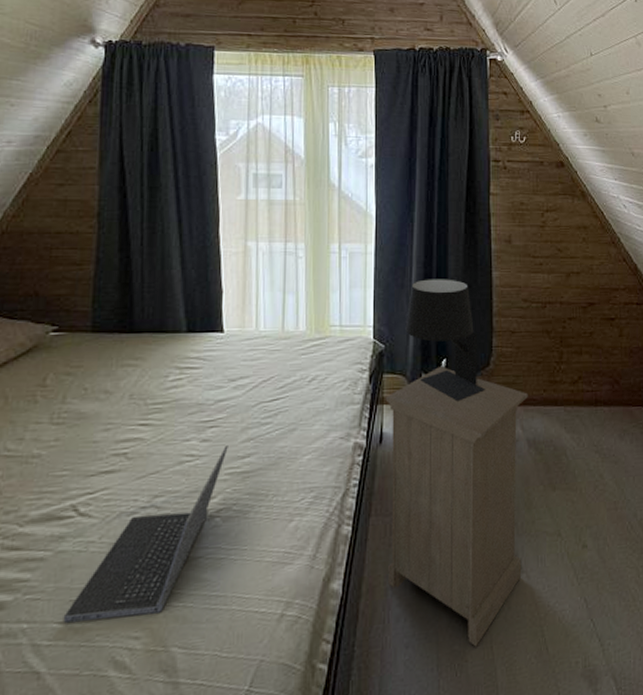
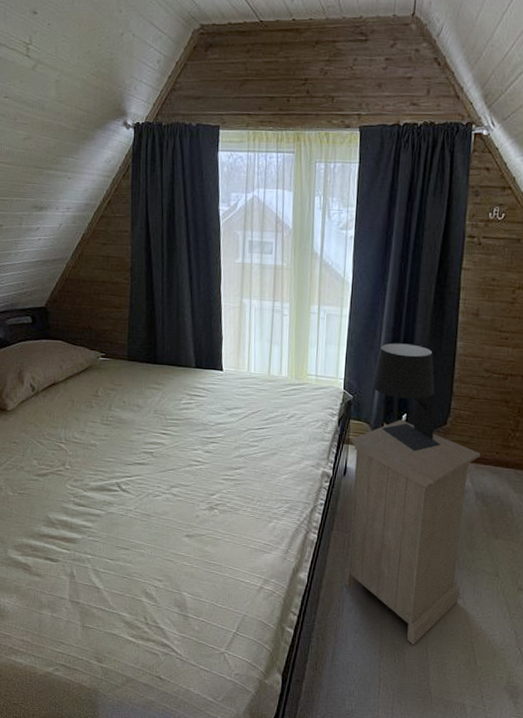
laptop computer: present [63,445,228,623] -> none [112,458,225,567]

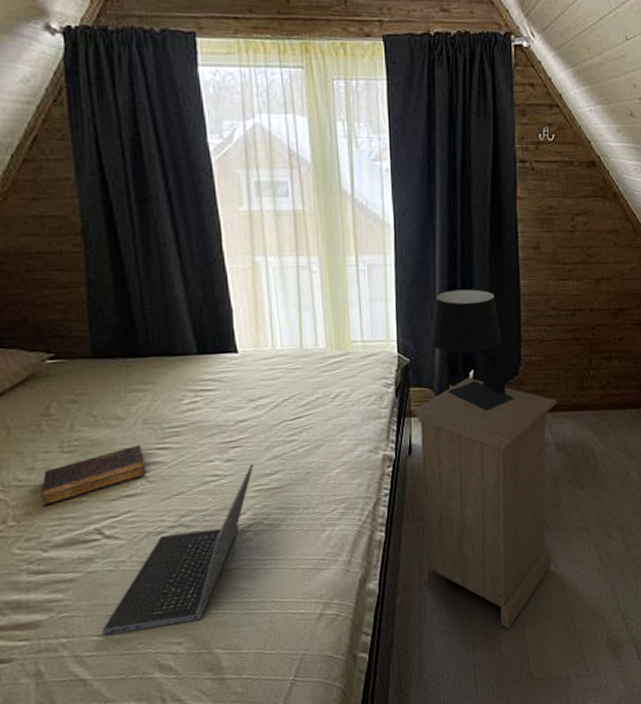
book: none [87,427,153,460] -> present [41,444,147,508]
laptop computer: none [112,458,225,567] -> present [102,464,254,635]

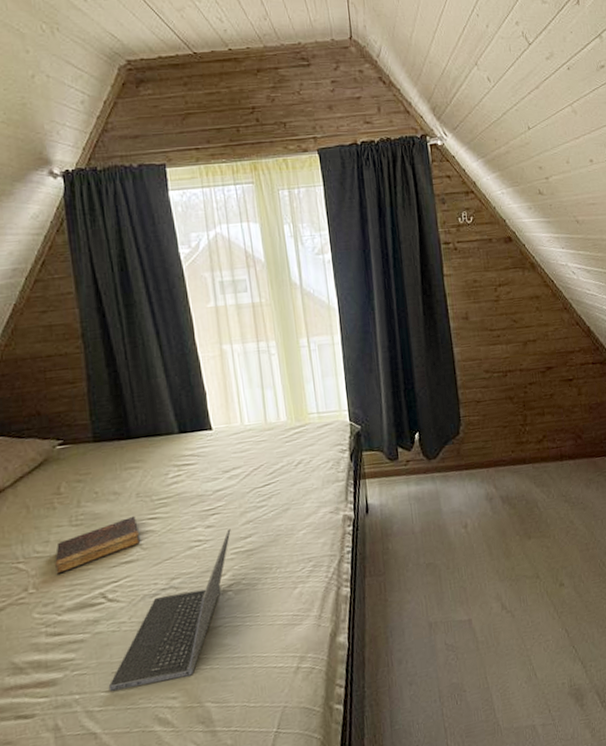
nightstand: present [413,378,557,629] -> none [367,440,507,679]
table lamp: present [430,289,514,411] -> none [377,359,458,470]

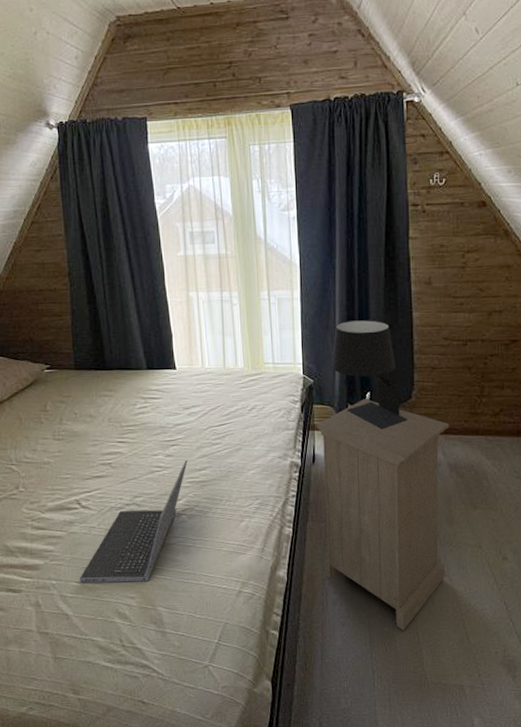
book: present [55,515,141,576] -> none [40,437,111,480]
nightstand: none [367,440,507,679] -> present [316,399,449,631]
table lamp: none [377,359,458,470] -> present [331,320,408,430]

